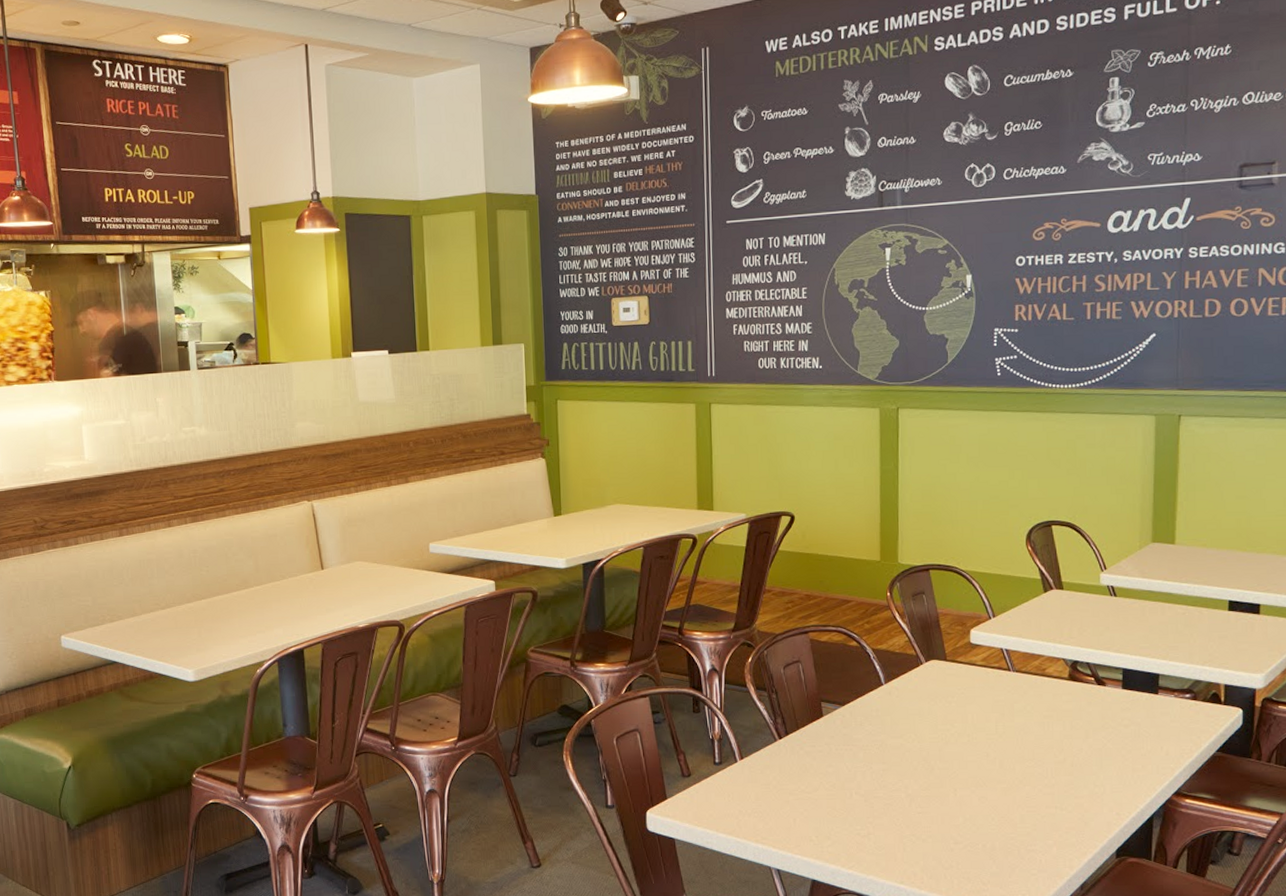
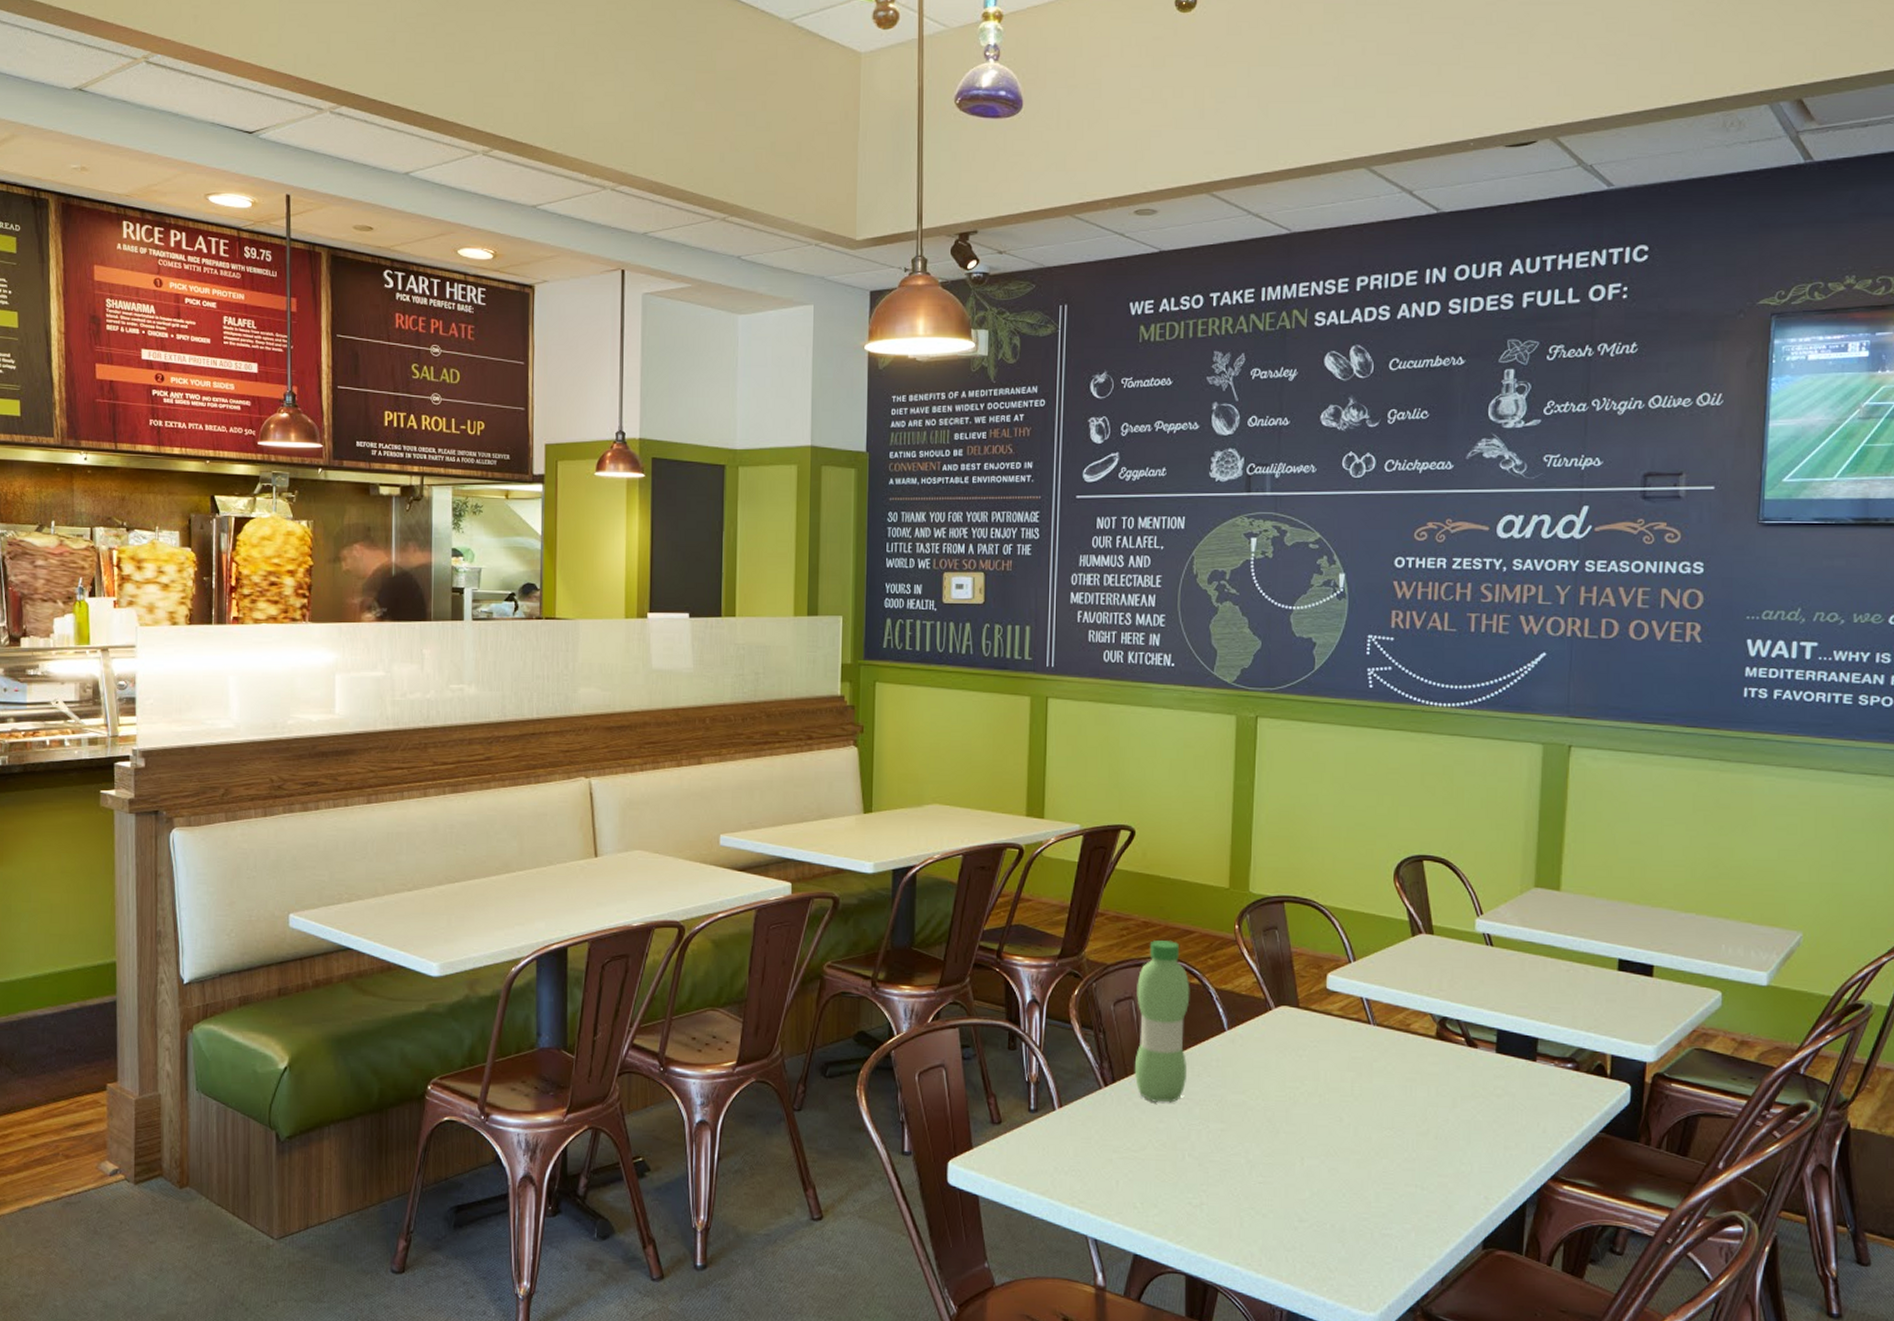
water bottle: none [803,610,851,750] -> present [1134,940,1190,1103]

